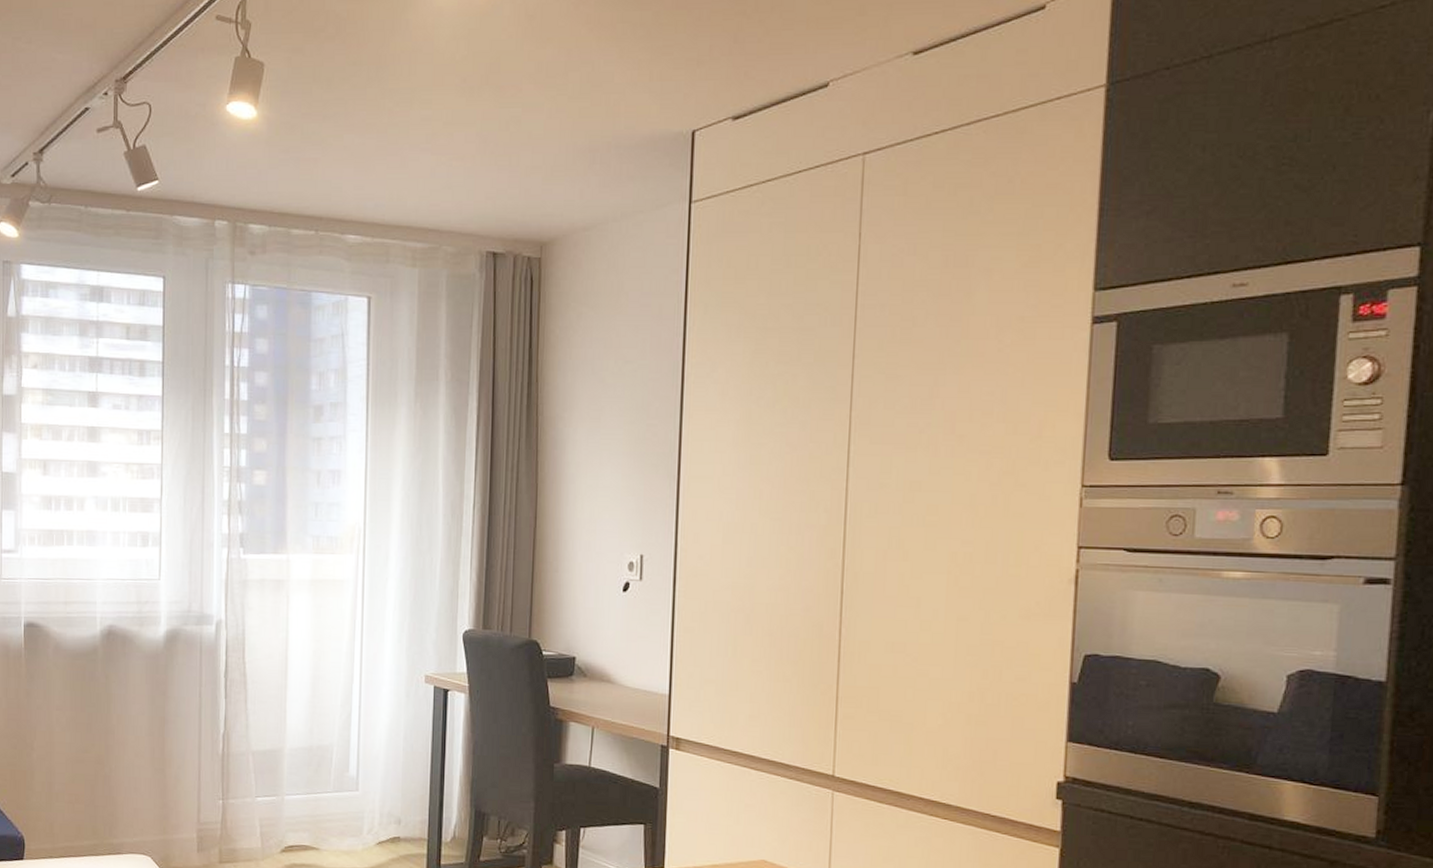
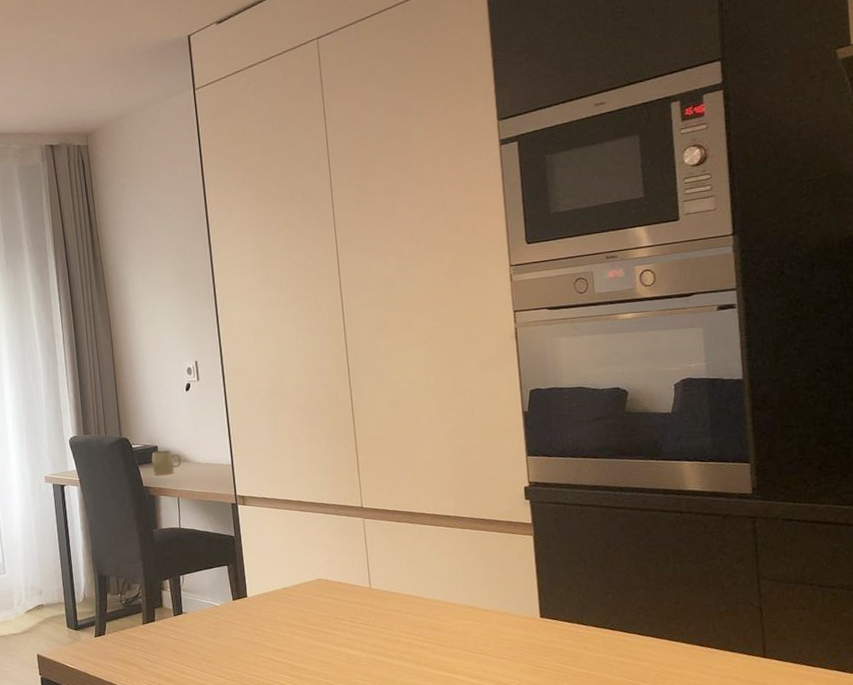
mug: none [565,663,605,696] -> present [151,450,182,475]

